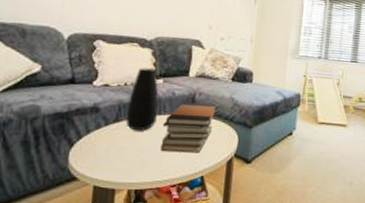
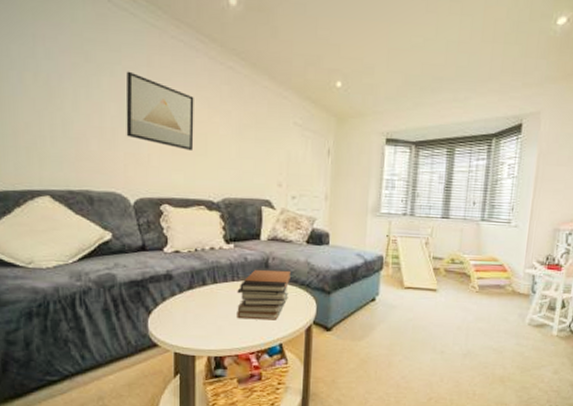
vase: present [126,68,159,131] -> none [199,232,231,298]

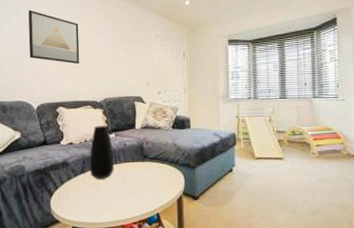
vase: none [199,232,231,298] -> present [89,125,114,179]
book stack: present [237,267,292,320] -> none [120,150,163,195]

